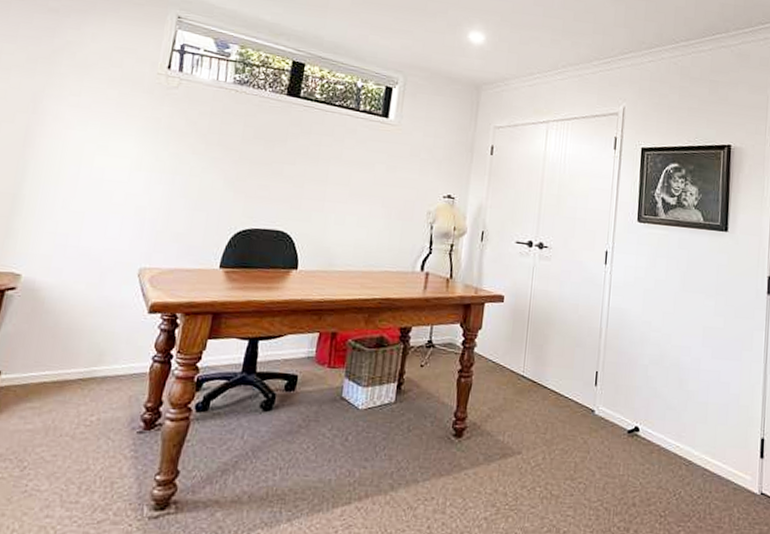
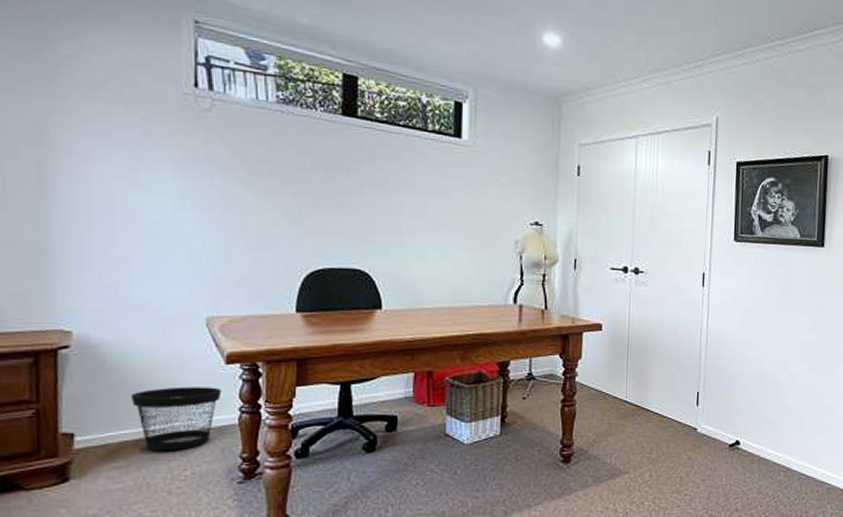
wastebasket: none [58,332,140,395] -> present [131,386,222,451]

